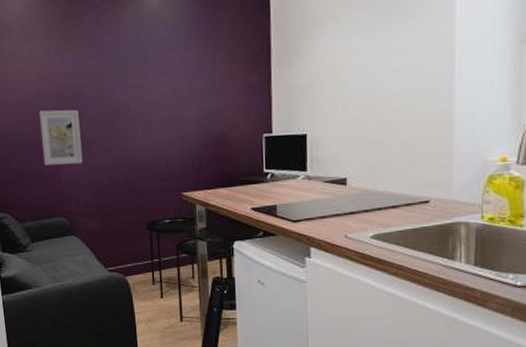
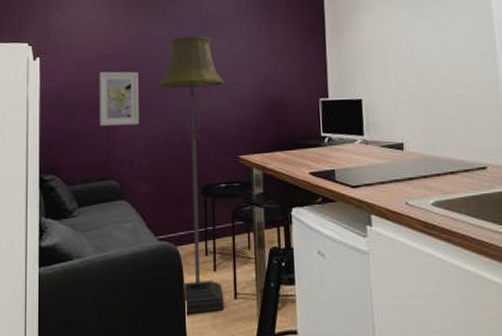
floor lamp: none [99,70,172,334] -> present [158,35,225,314]

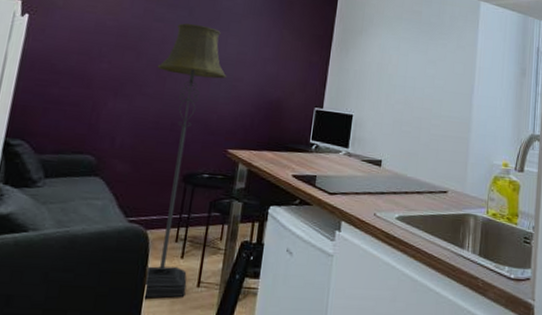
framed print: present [99,71,139,126] -> none [84,42,138,103]

